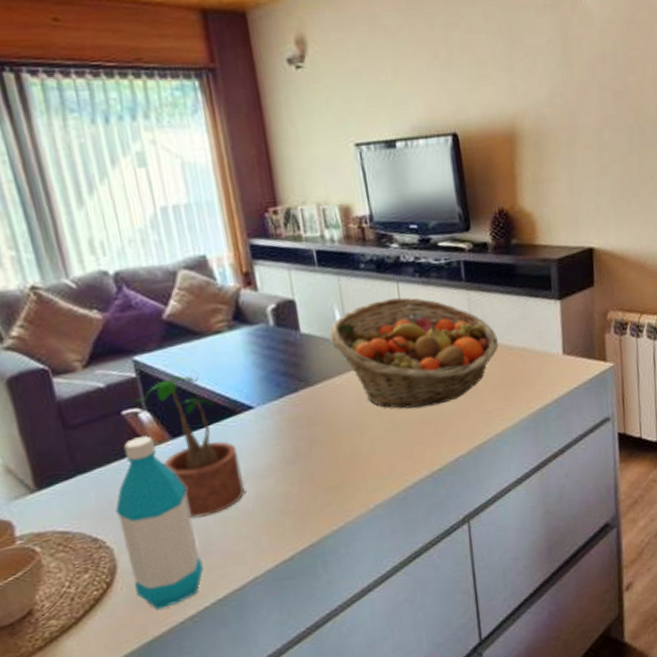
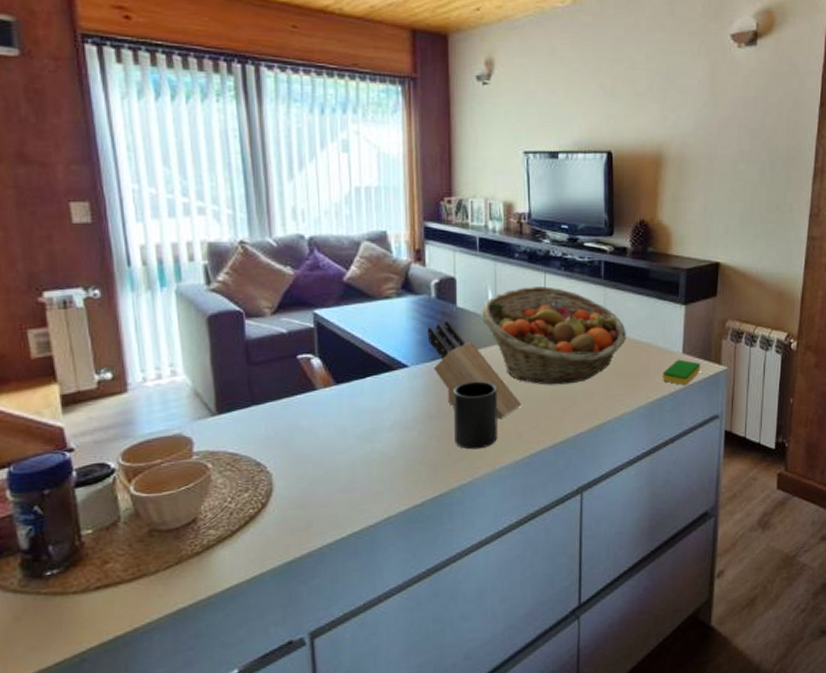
water bottle: present [115,435,204,610] -> none [279,379,346,534]
potted plant: present [133,376,245,519] -> none [308,331,391,457]
knife block: none [269,349,389,453] -> present [427,320,521,419]
mug: none [310,413,368,491] -> present [454,381,498,450]
dish sponge: none [543,360,585,390] -> present [662,359,701,386]

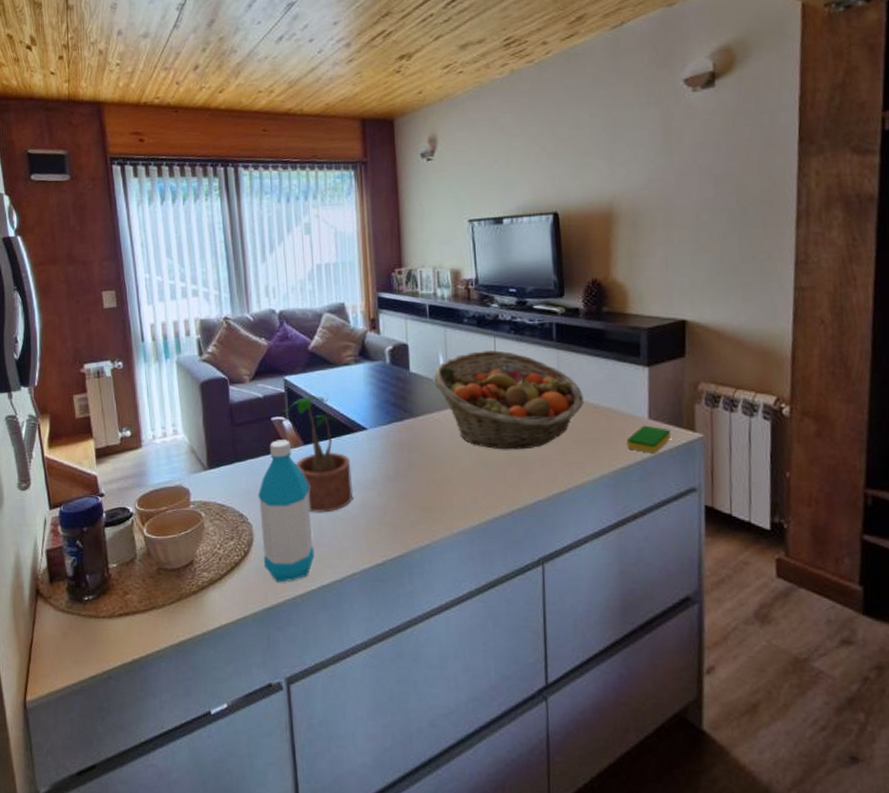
water bottle: none [279,379,346,534] -> present [258,440,315,583]
potted plant: none [308,331,391,457] -> present [280,396,353,513]
knife block: present [427,320,521,419] -> none [383,385,476,482]
mug: present [454,381,498,450] -> none [410,444,454,512]

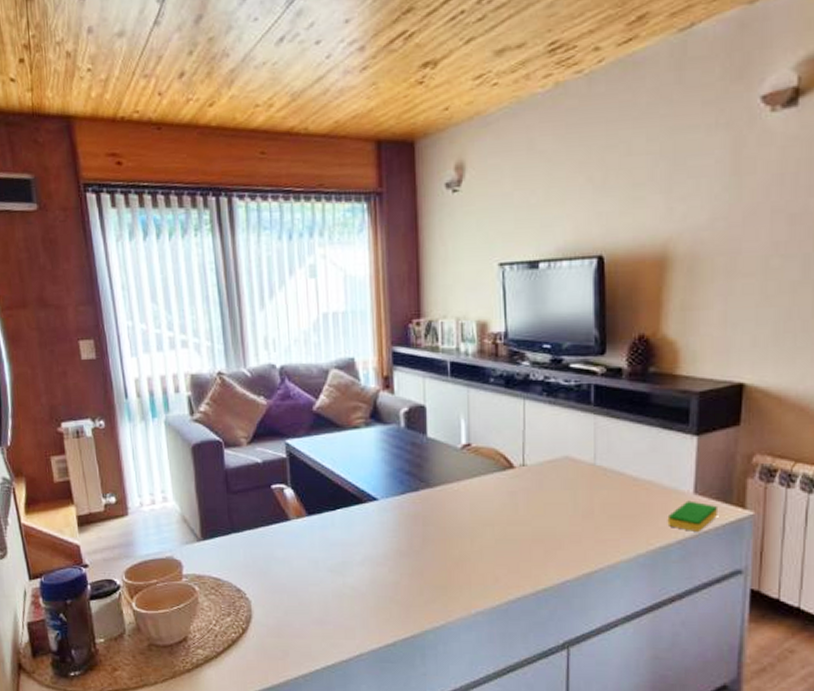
water bottle: present [258,440,315,583] -> none [256,509,319,662]
potted plant: present [280,396,353,513] -> none [281,462,362,589]
fruit basket: present [433,350,583,450] -> none [453,414,621,525]

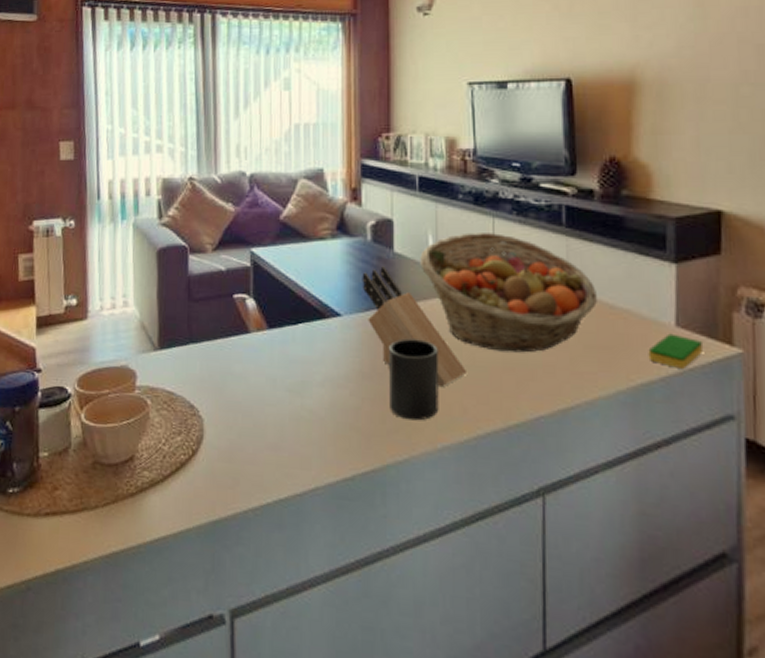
knife block: none [396,451,498,559] -> present [362,266,466,386]
mug: none [425,518,473,591] -> present [389,338,439,421]
fruit basket: none [453,414,621,525] -> present [420,233,597,353]

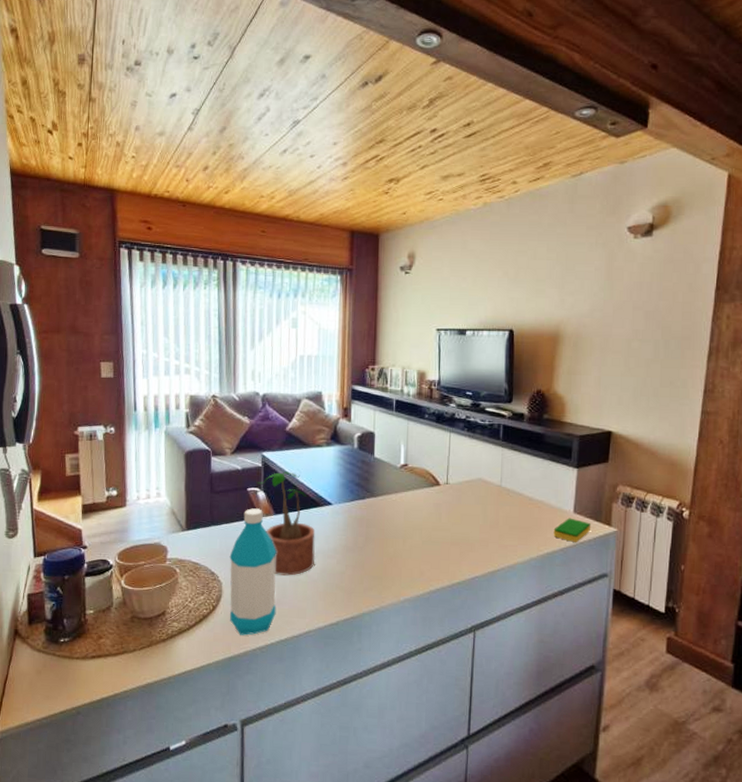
water bottle: none [212,321,273,492] -> present [229,508,277,635]
potted plant: none [244,272,322,411] -> present [256,471,316,576]
knife block: present [362,266,466,386] -> none [349,468,424,556]
mug: present [389,338,439,421] -> none [366,521,405,581]
fruit basket: present [420,233,597,353] -> none [394,443,521,532]

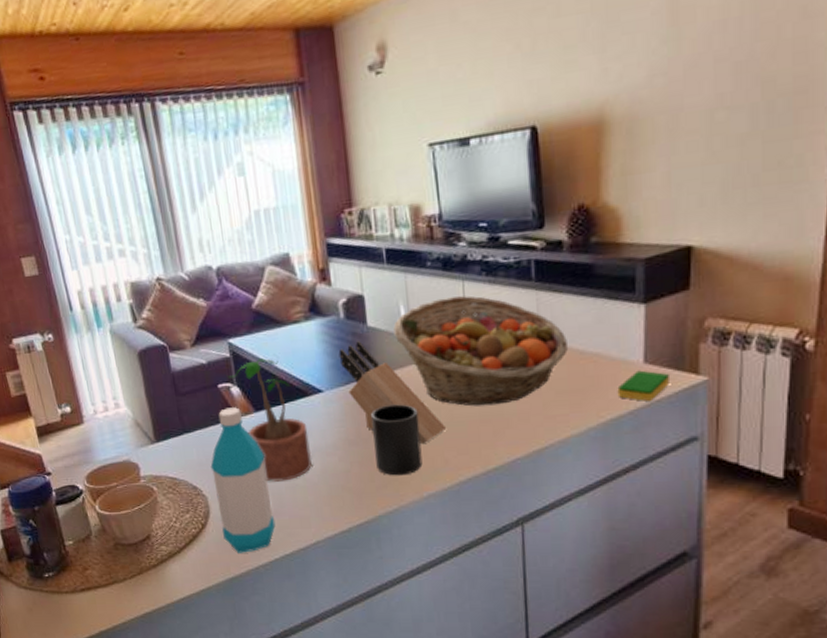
knife block: none [349,468,424,556] -> present [338,341,446,443]
mug: none [366,521,405,581] -> present [371,404,423,476]
fruit basket: none [394,443,521,532] -> present [393,295,568,406]

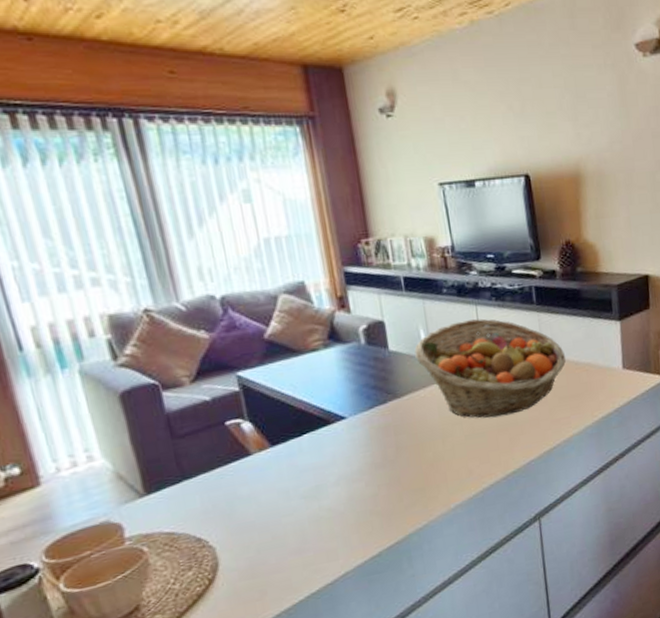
water bottle: present [210,407,276,553] -> none [218,444,299,604]
potted plant: present [227,358,312,482] -> none [236,389,337,519]
knife block: present [338,341,446,443] -> none [361,365,468,458]
mug: present [371,404,423,476] -> none [397,422,449,493]
dish sponge: present [617,370,671,402] -> none [605,374,642,400]

